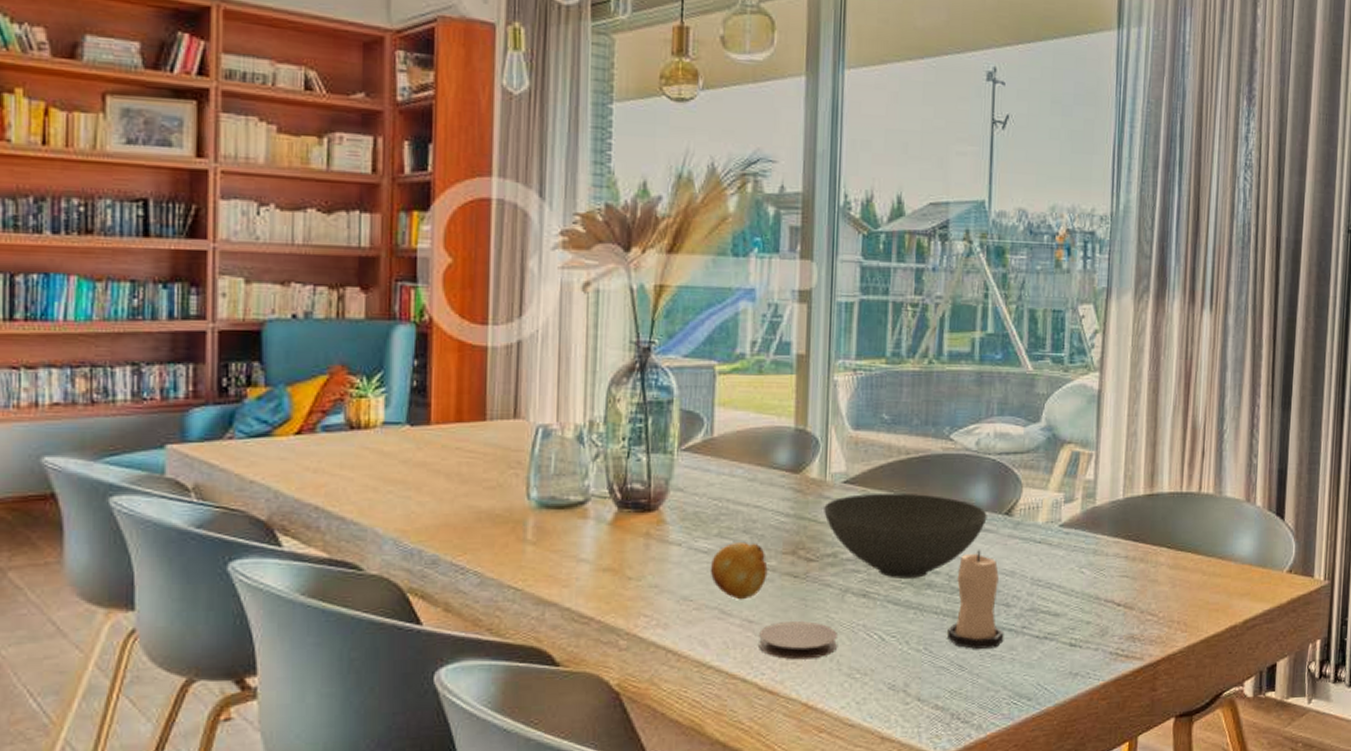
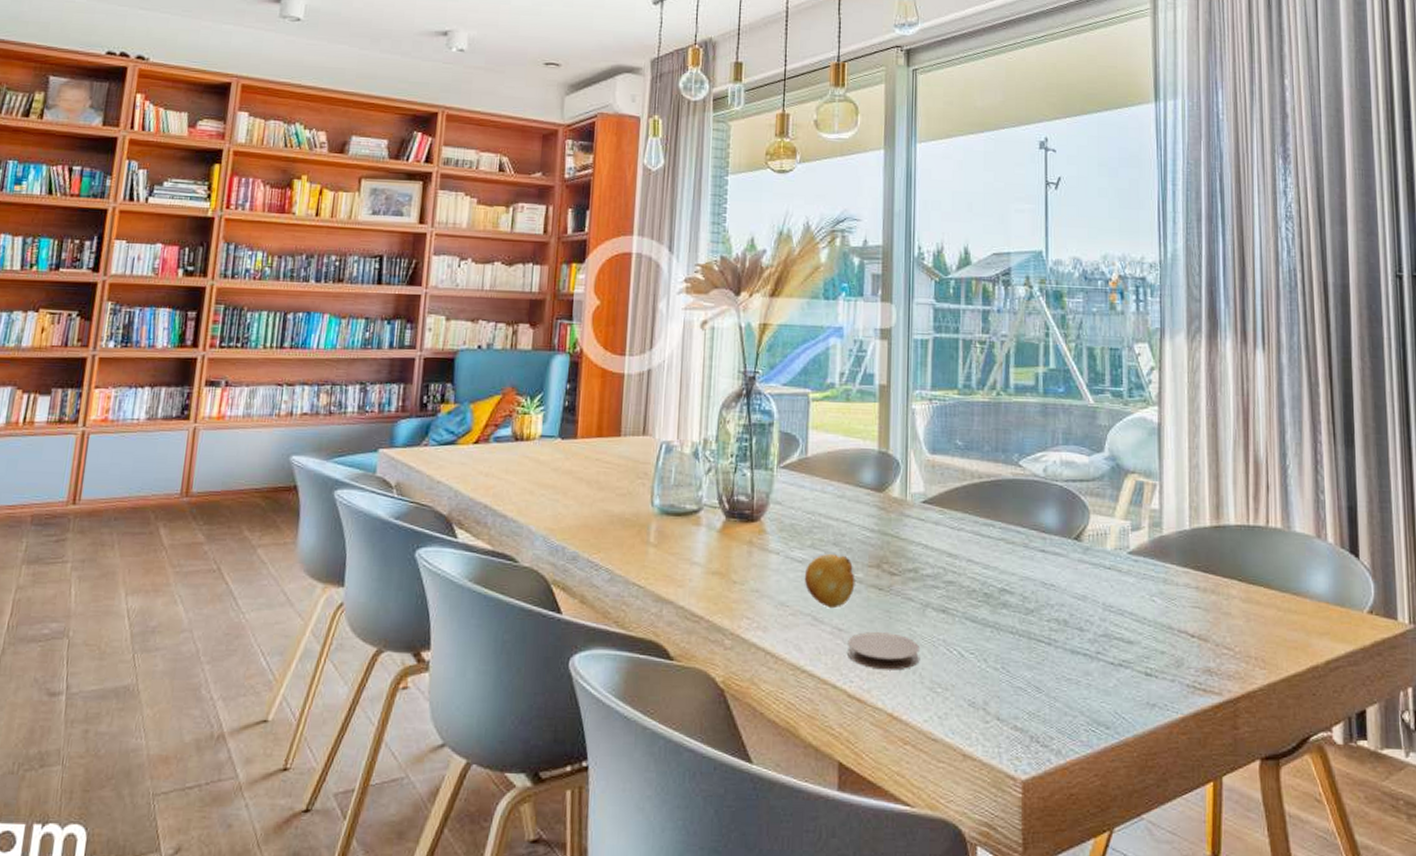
bowl: present [824,492,987,578] -> none [905,513,1057,597]
candle: present [947,550,1004,649] -> none [1024,573,1079,672]

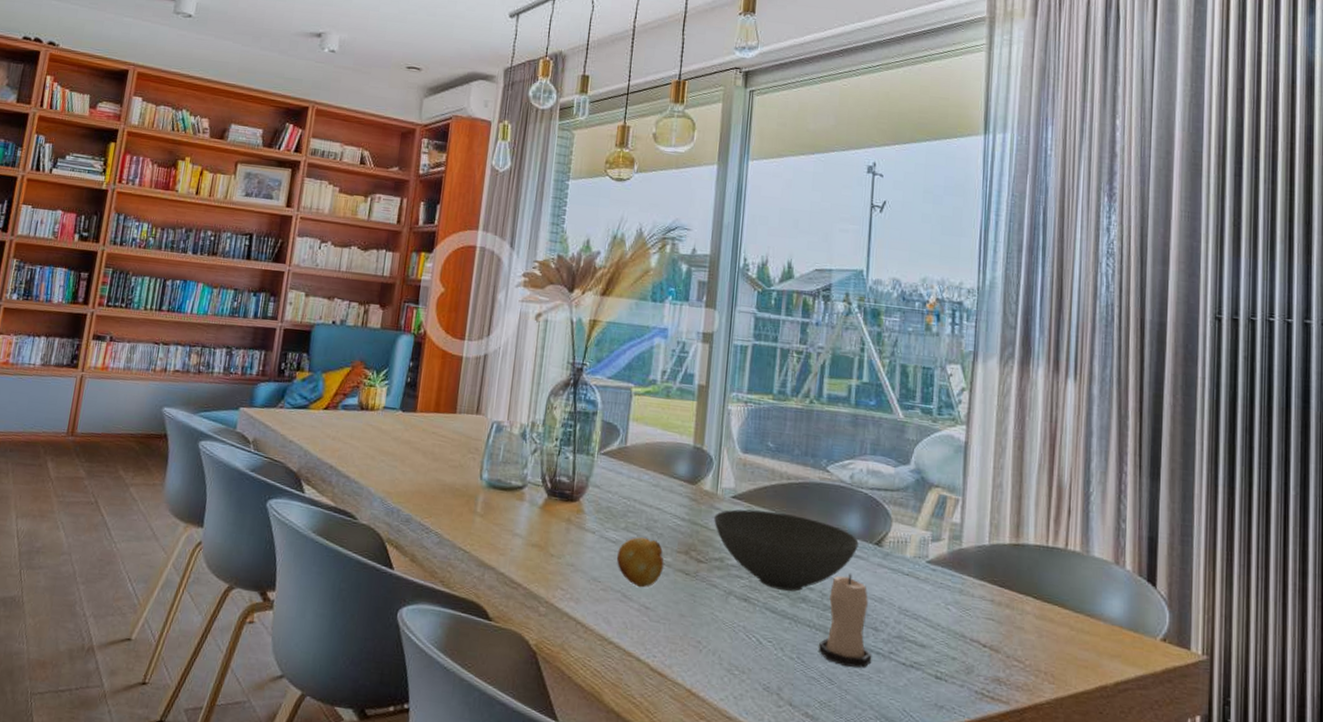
coaster: present [847,632,919,670] -> none [652,612,720,650]
bowl: none [905,513,1057,597] -> present [714,509,859,592]
candle: none [1024,573,1079,672] -> present [819,574,872,668]

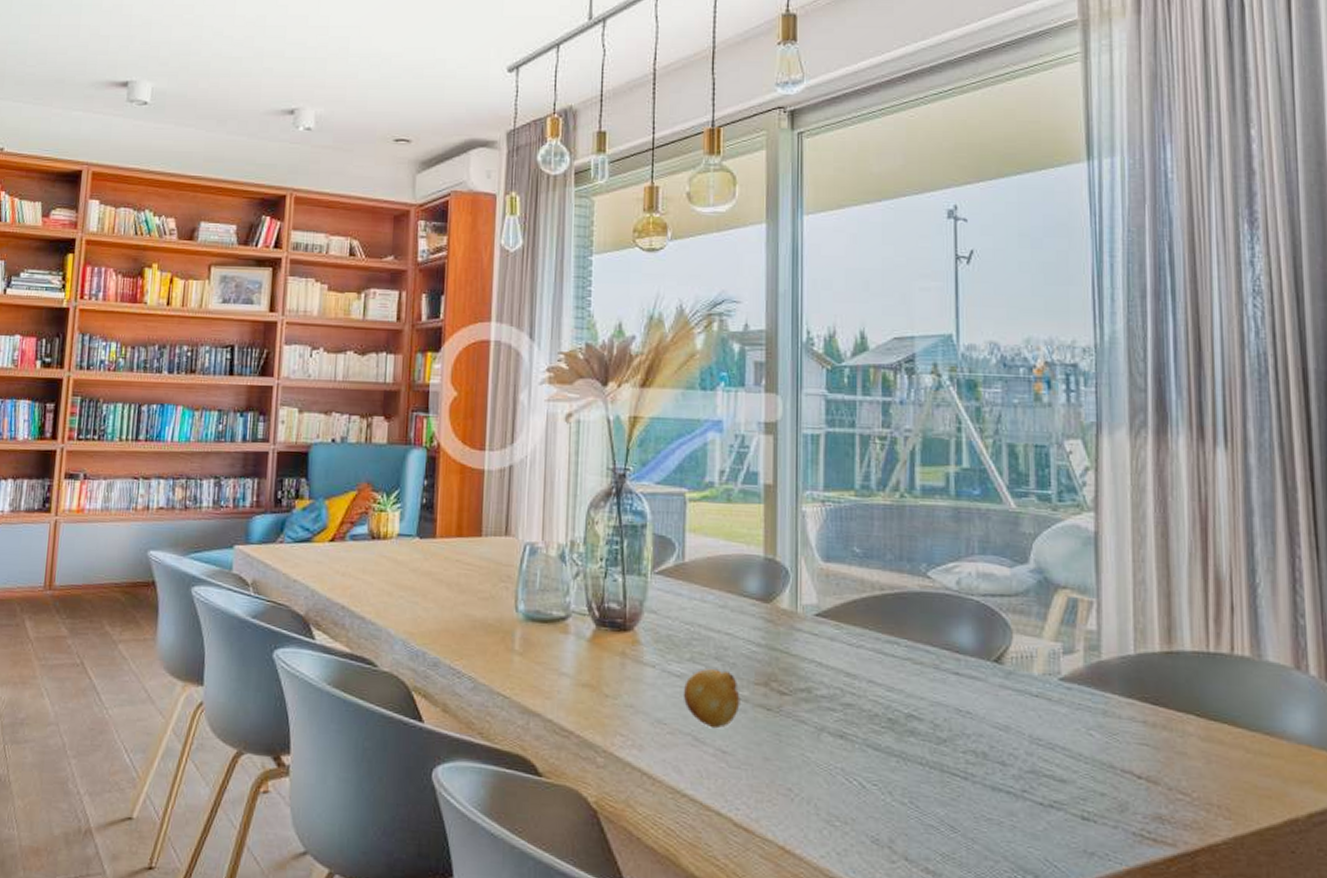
bowl: present [714,509,859,592] -> none [796,628,974,724]
candle: present [819,574,872,668] -> none [935,699,1002,811]

